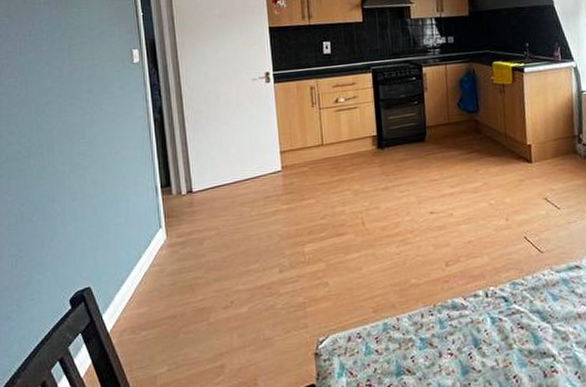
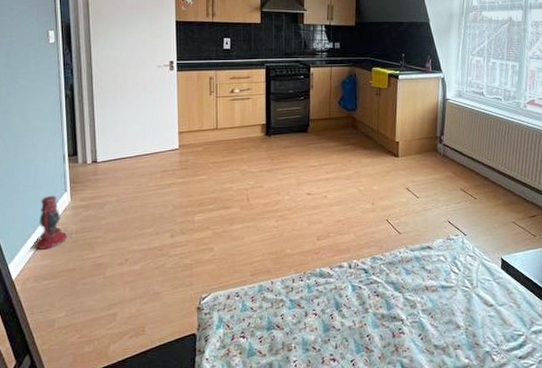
lantern: none [130,232,170,296] -> present [35,195,72,250]

